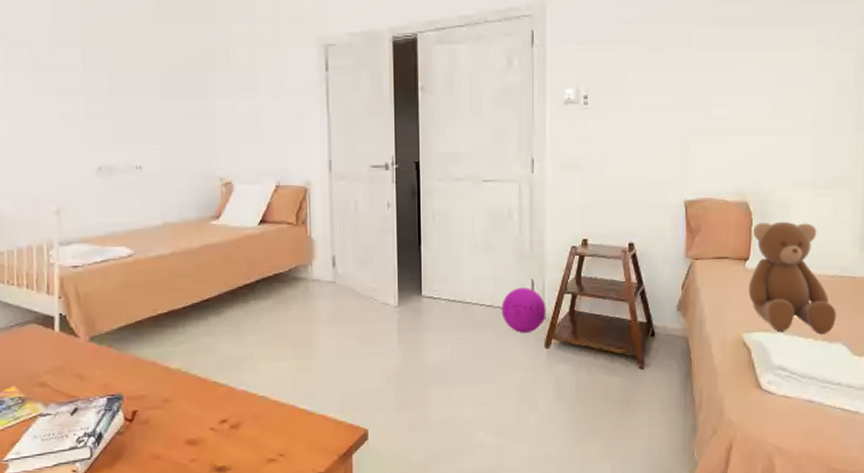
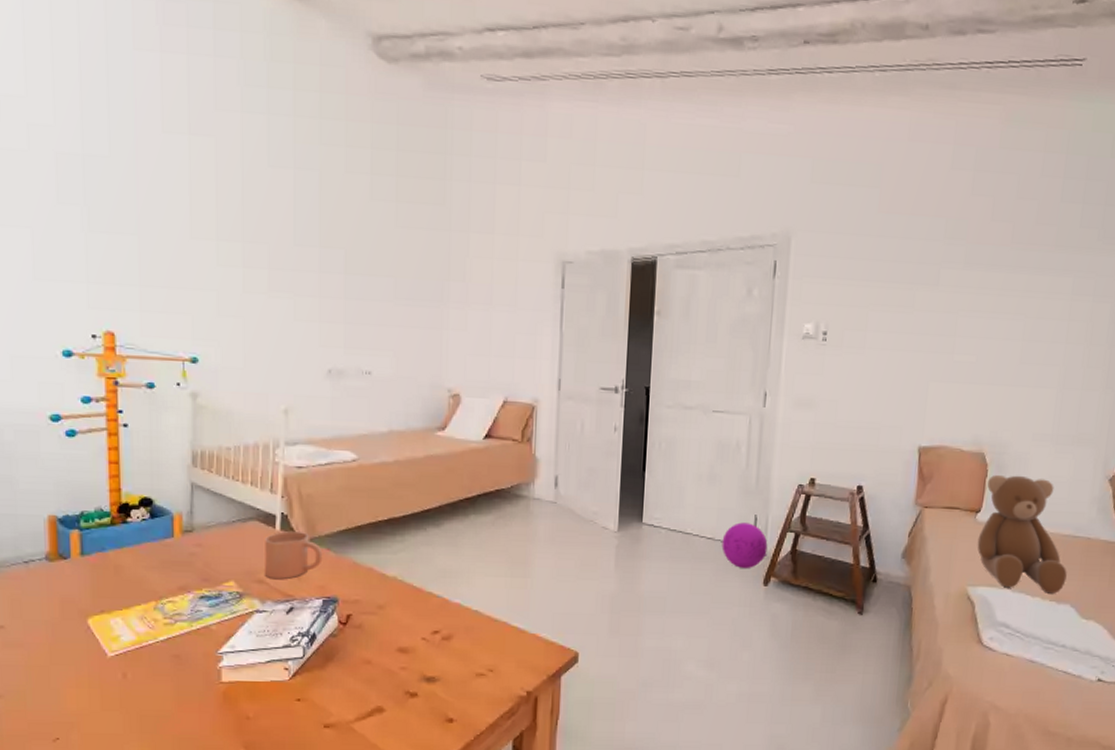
mug: none [44,331,105,382] -> present [265,531,323,580]

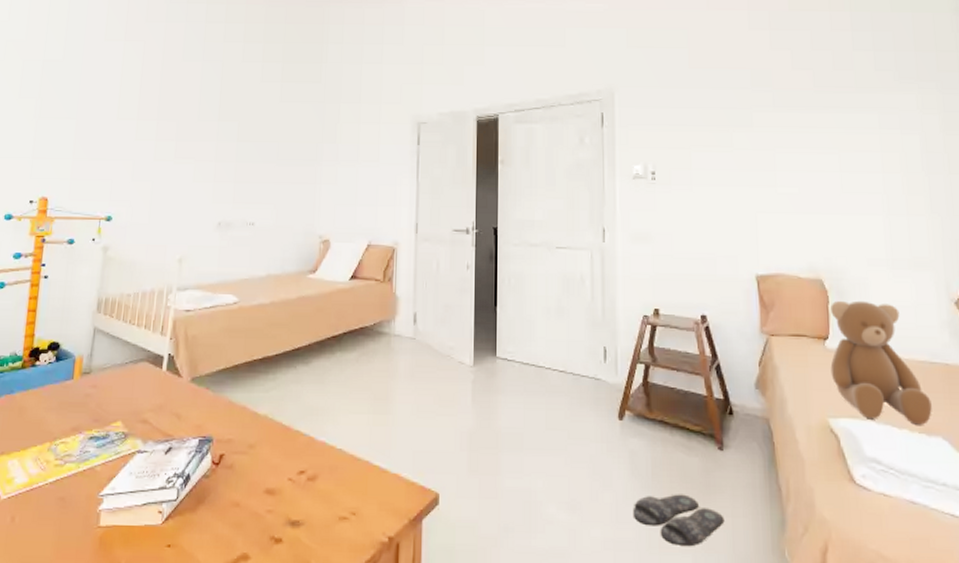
mug: present [265,531,323,580] -> none [149,372,202,420]
ball: present [721,522,768,568] -> none [574,354,619,402]
slippers: none [770,653,856,698] -> present [634,494,725,546]

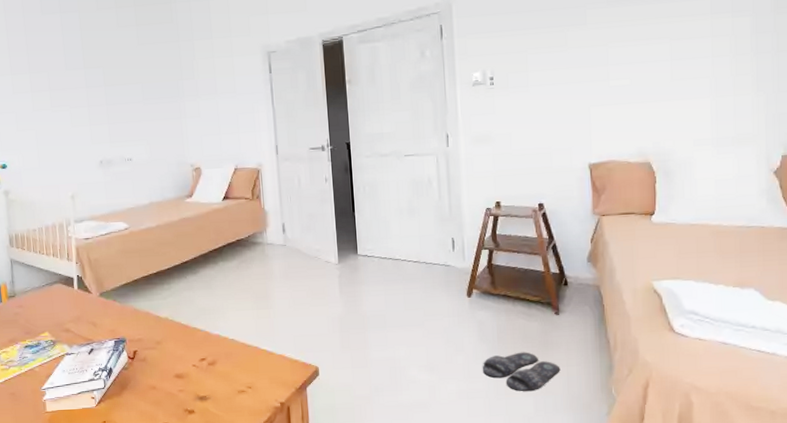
teddy bear: present [830,300,932,425] -> none [655,178,746,281]

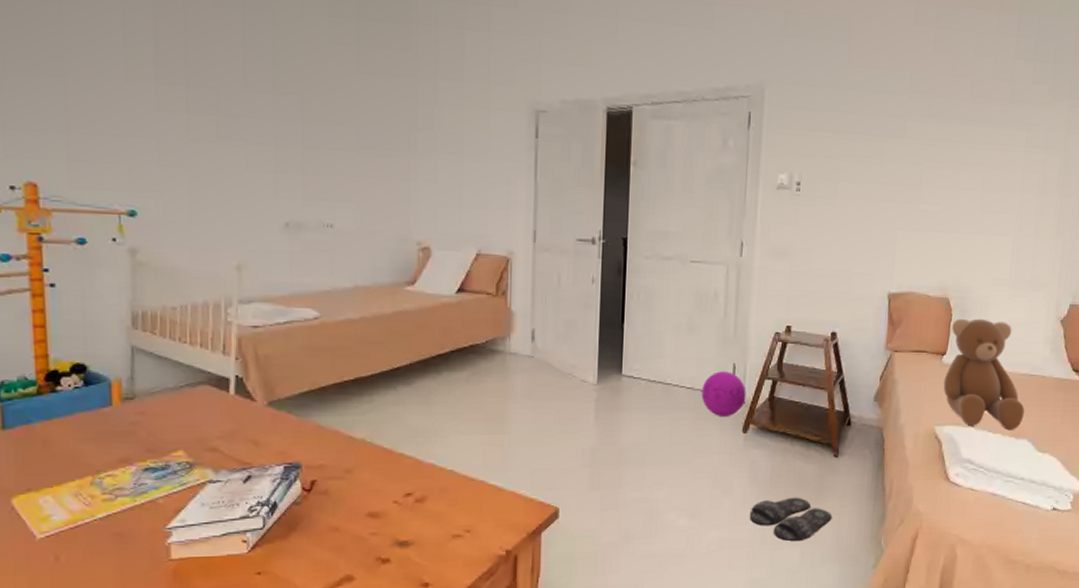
ball: none [426,245,467,284] -> present [701,371,746,416]
teddy bear: none [655,178,746,281] -> present [943,318,1025,430]

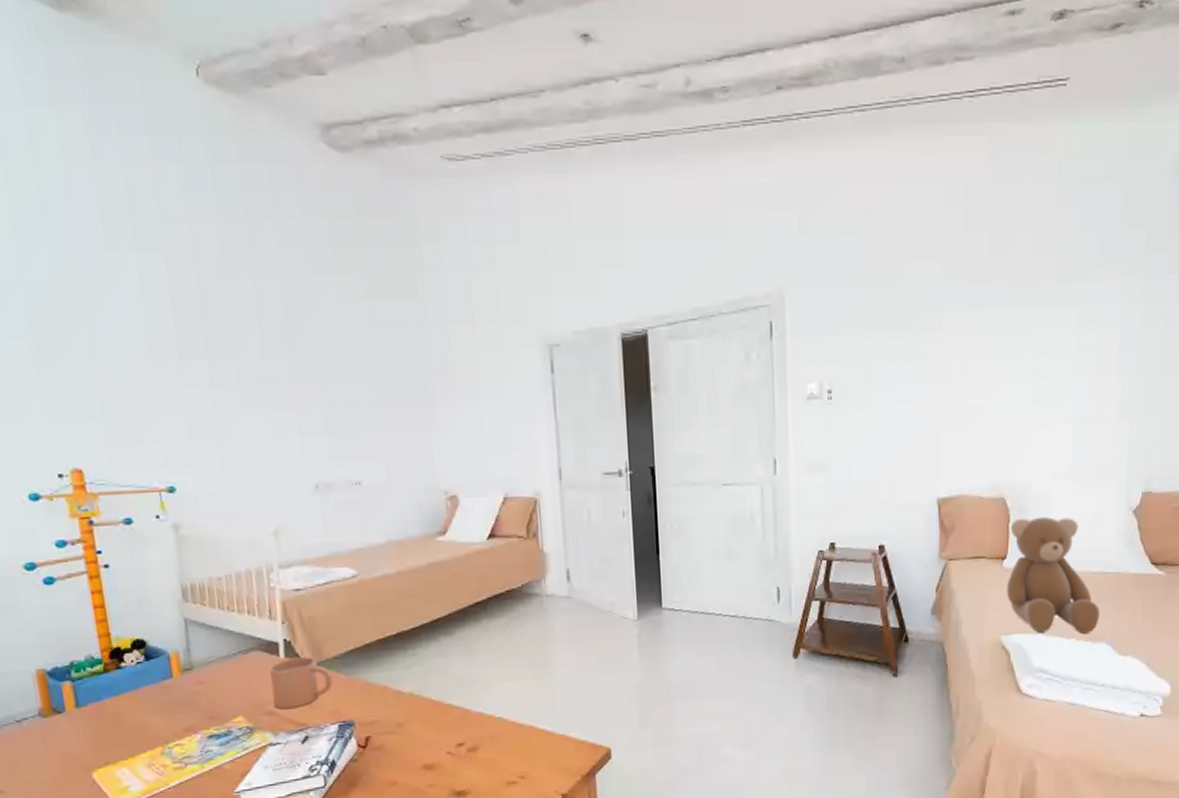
mug: none [217,395,283,447] -> present [270,657,333,710]
ball: present [701,371,746,416] -> none [746,595,794,643]
slippers: present [750,497,832,541] -> none [809,721,897,767]

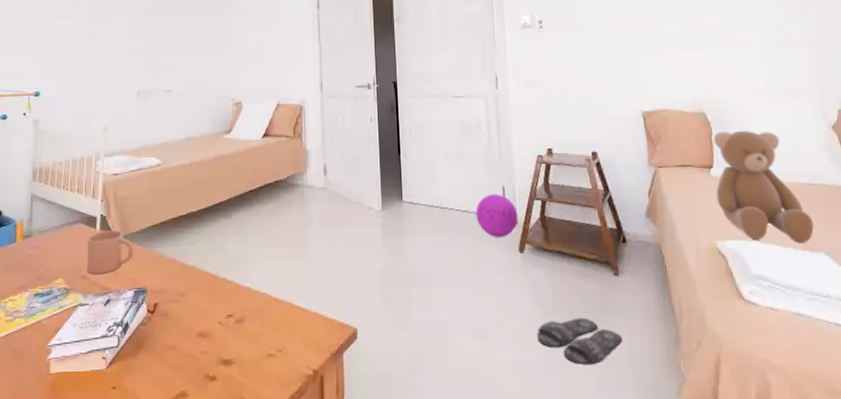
ball: none [746,595,794,643] -> present [475,194,518,237]
slippers: none [809,721,897,767] -> present [537,317,623,364]

